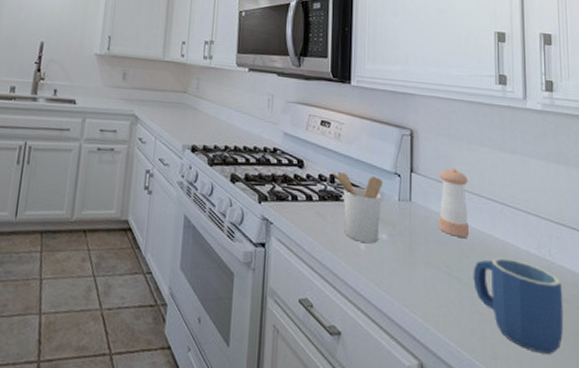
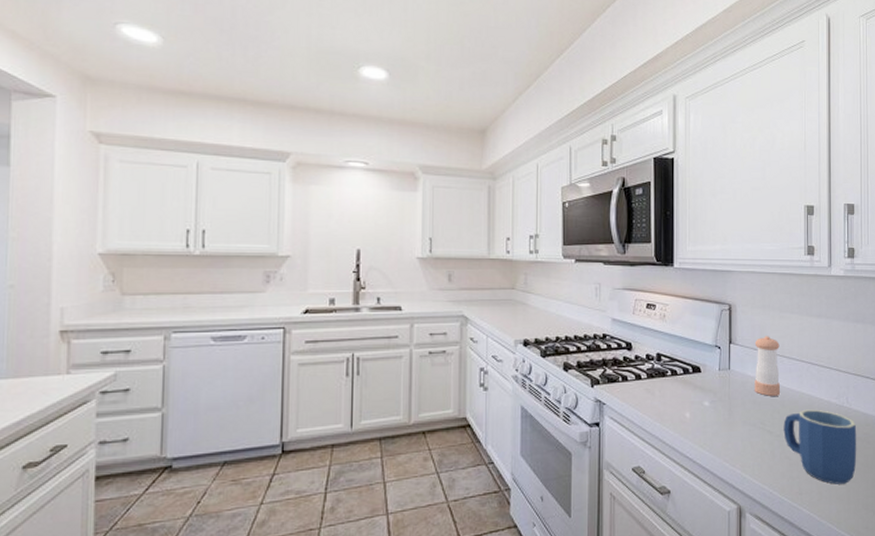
utensil holder: present [331,170,383,244] -> none [657,349,705,412]

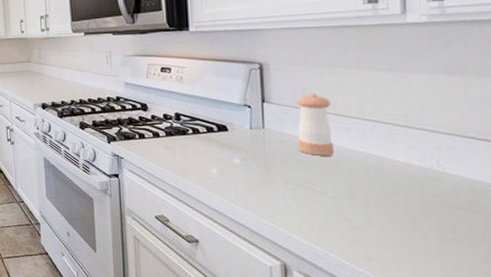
mug: present [783,409,857,485] -> none [340,171,457,256]

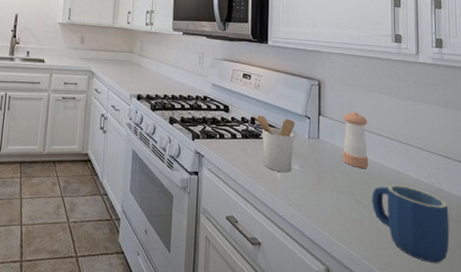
utensil holder: none [175,109,232,168] -> present [251,114,296,173]
mug: none [340,171,457,256] -> present [372,184,450,263]

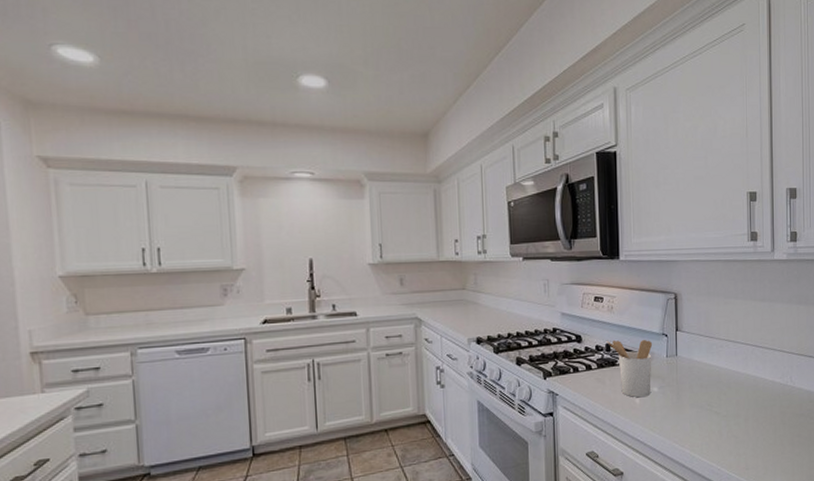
pepper shaker: present [343,112,368,168] -> none [700,322,726,379]
mug: present [372,184,450,263] -> none [730,389,801,459]

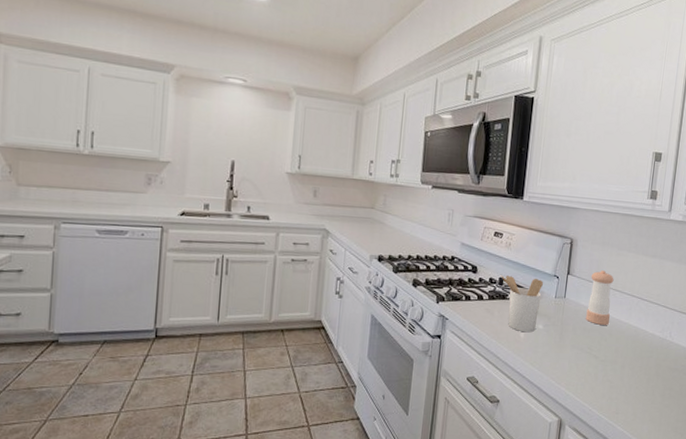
pepper shaker: none [700,322,726,379] -> present [586,270,614,325]

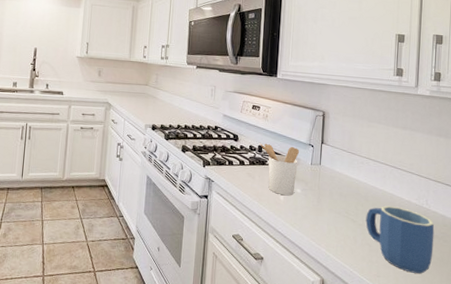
pepper shaker: present [586,270,614,325] -> none [341,140,367,191]
mug: none [608,339,676,408] -> present [365,205,435,274]

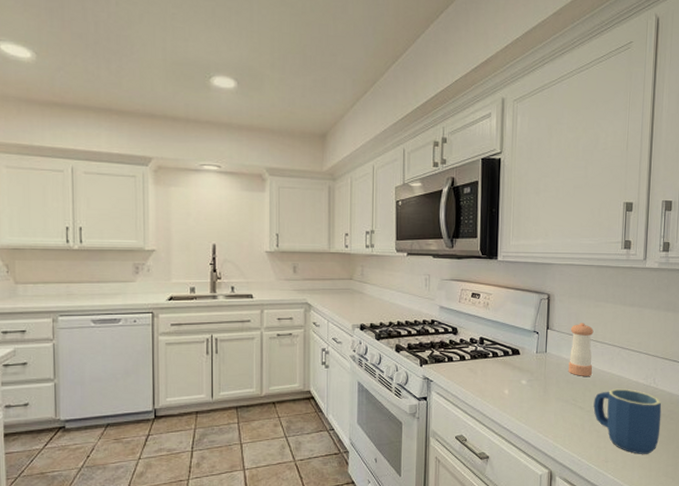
utensil holder: present [259,142,300,196] -> none [480,334,524,389]
pepper shaker: none [341,140,367,191] -> present [568,323,594,376]

